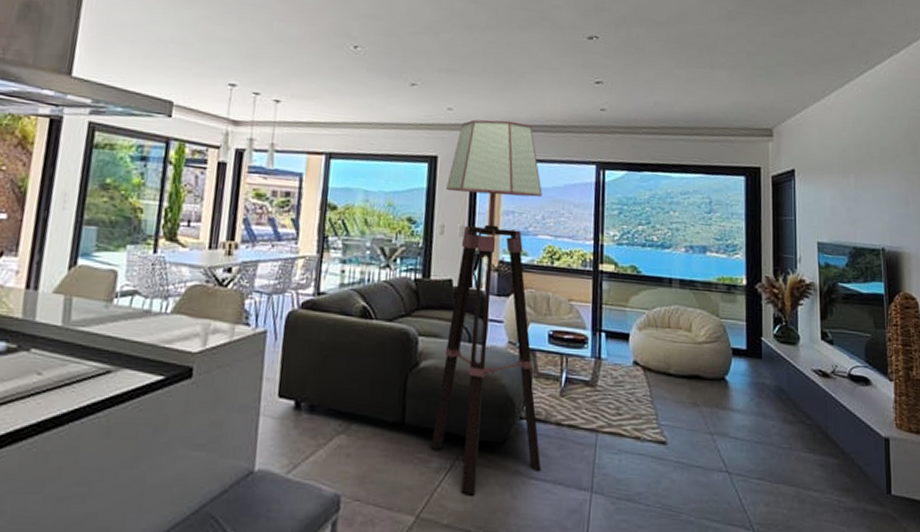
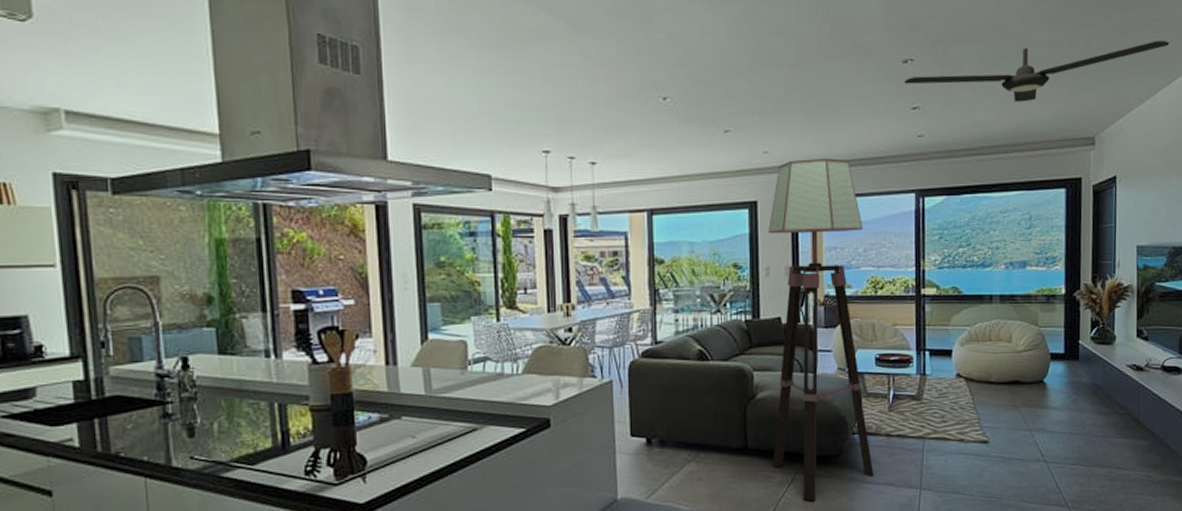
ceiling fan: none [588,38,841,89] -> present [904,41,1170,102]

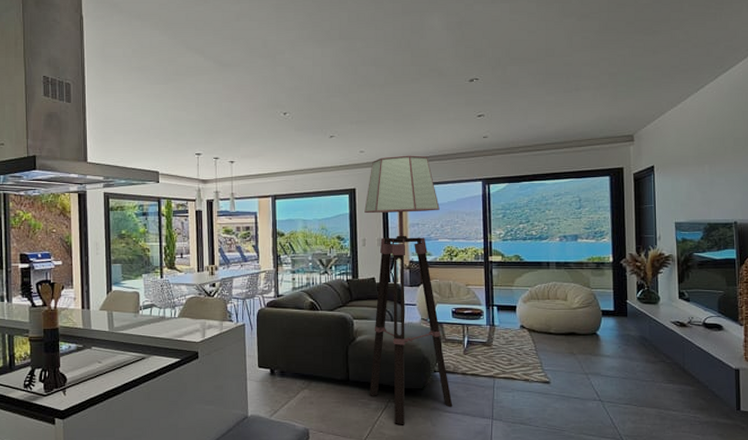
ceiling fan: present [904,41,1170,102] -> none [471,57,696,109]

